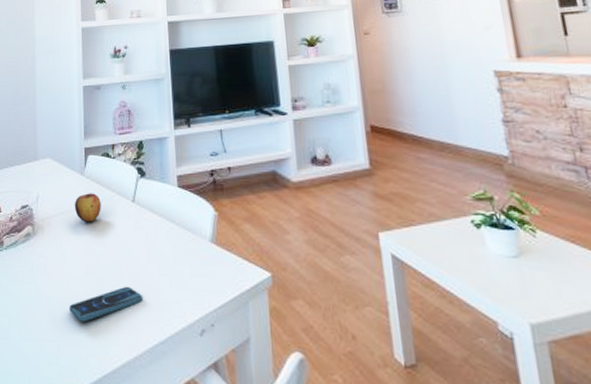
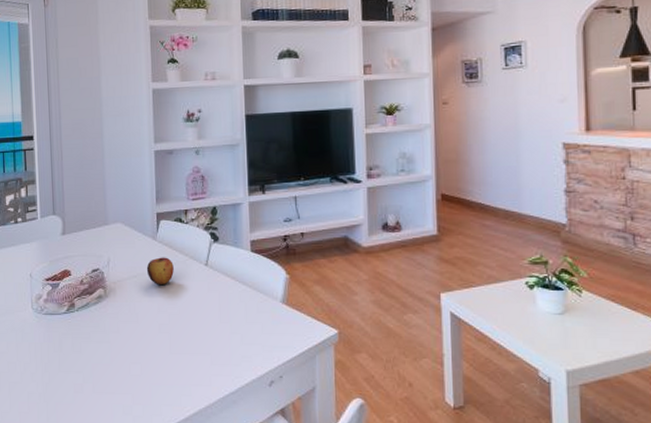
smartphone: present [69,286,142,322] -> none [143,343,214,376]

